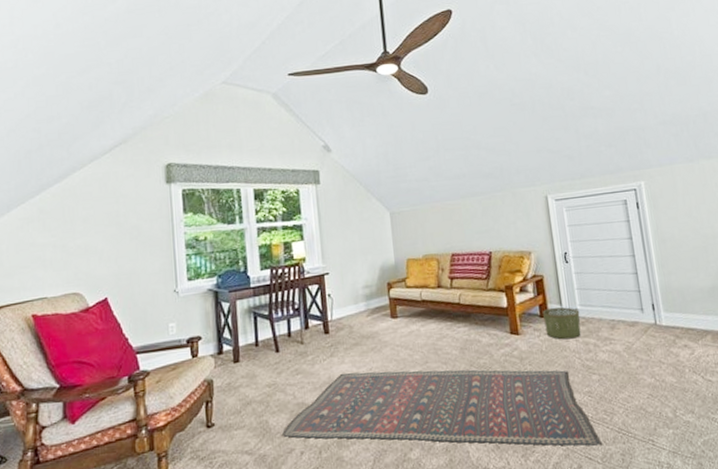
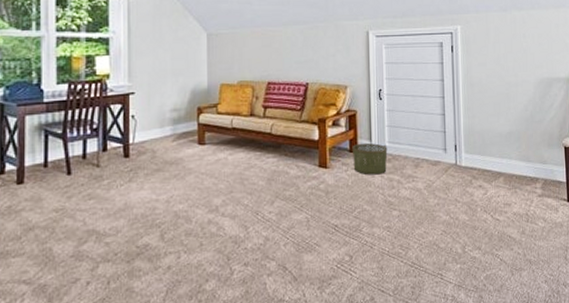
area rug: present [281,370,603,446] -> none [66,199,396,279]

